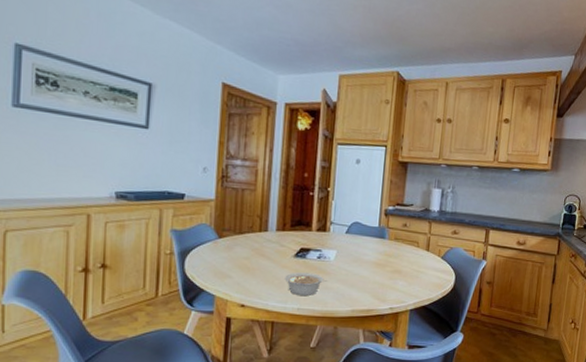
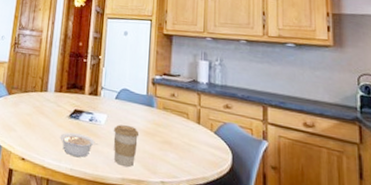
coffee cup: none [343,259,370,299] -> present [113,124,140,167]

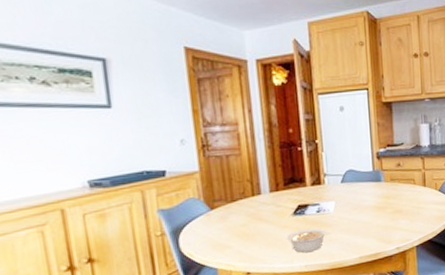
coffee cup: present [113,124,140,167] -> none [343,206,371,246]

